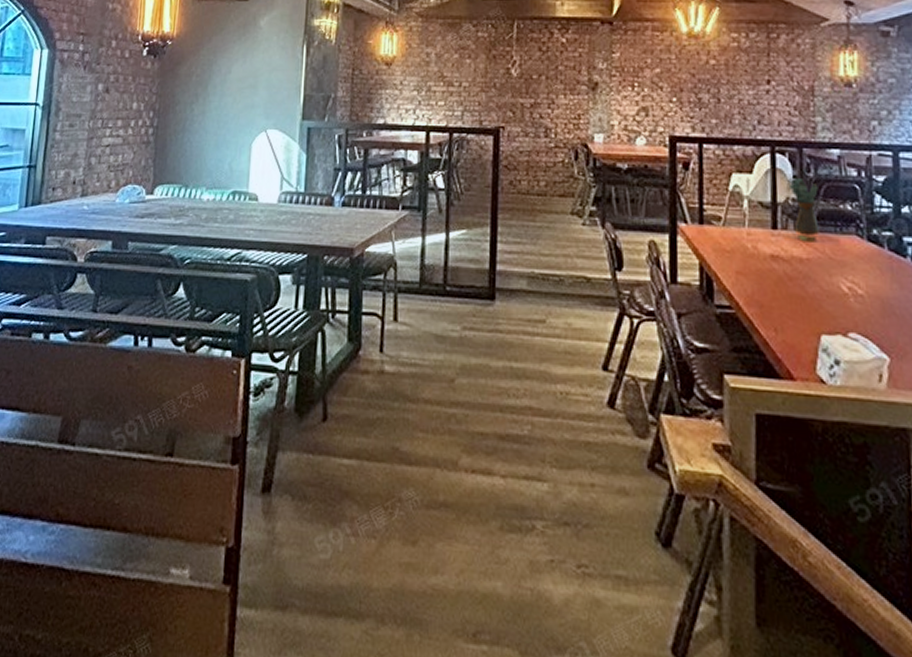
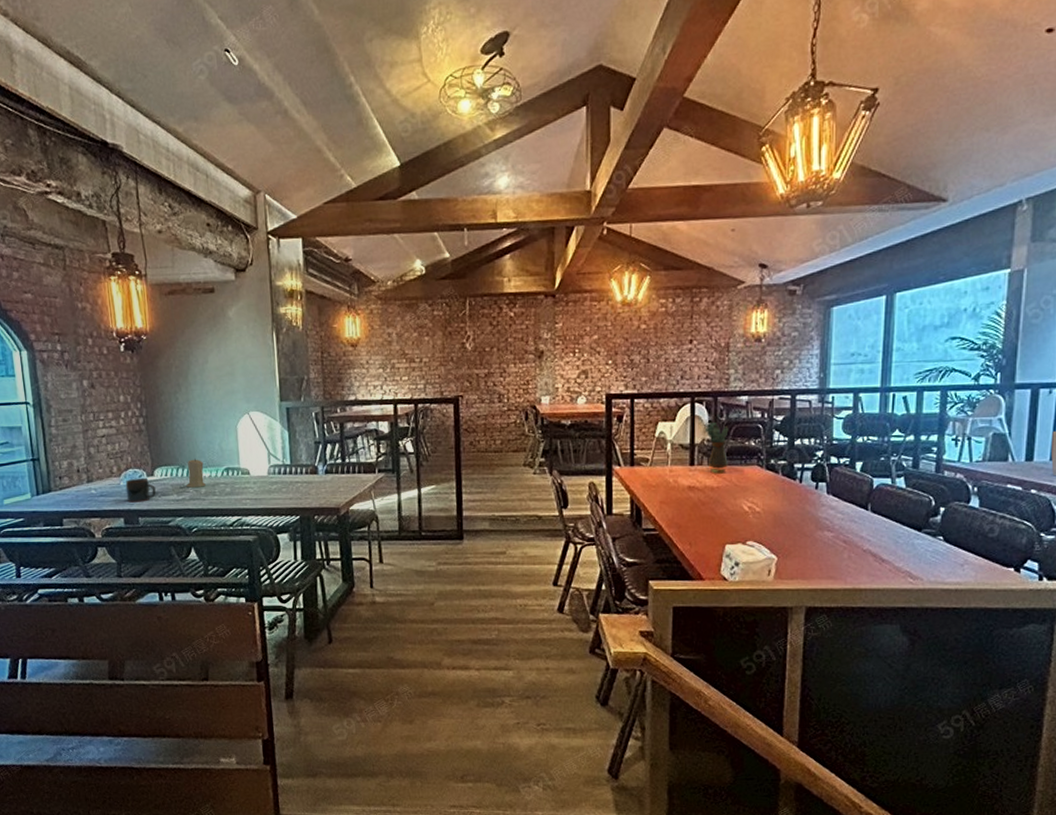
mug: none [119,196,153,224] -> present [125,479,156,503]
candle: none [186,178,209,212] -> present [186,459,206,488]

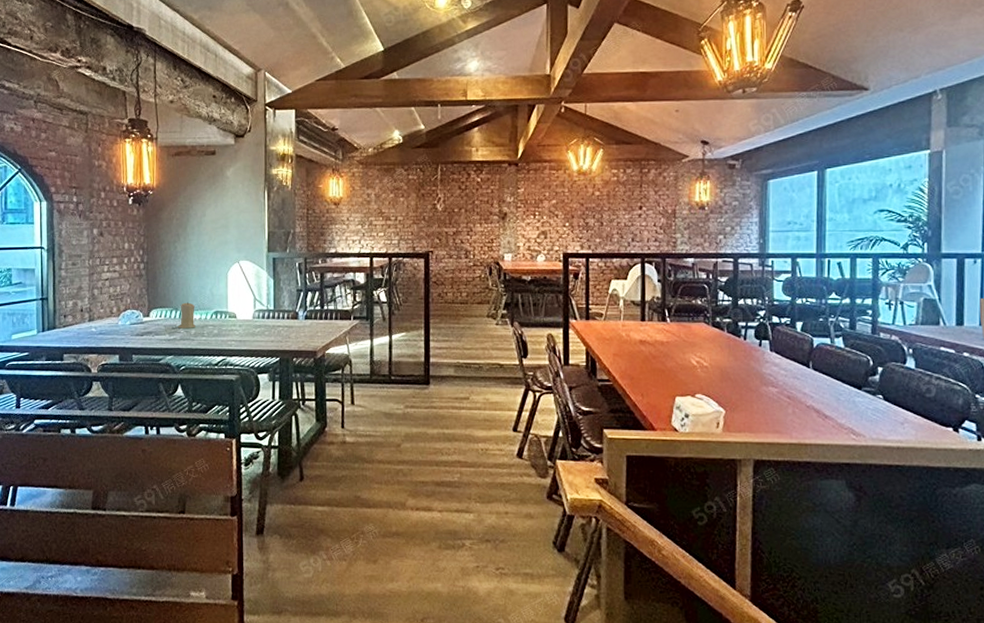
mug: present [125,479,156,503] -> none [123,319,150,341]
vase: present [704,419,729,475] -> none [654,278,677,331]

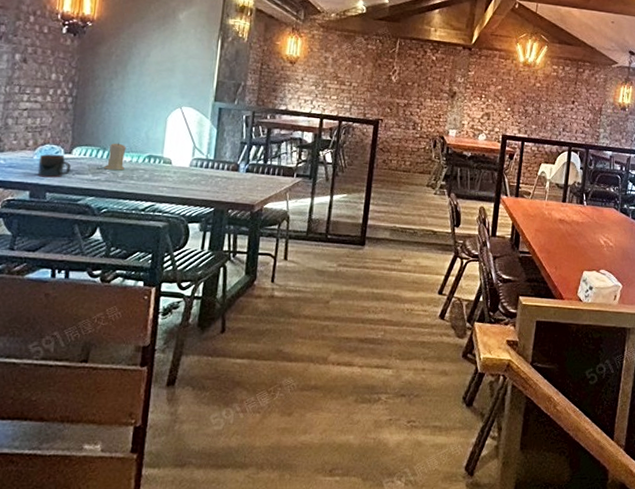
mug: none [123,319,150,341] -> present [37,154,71,178]

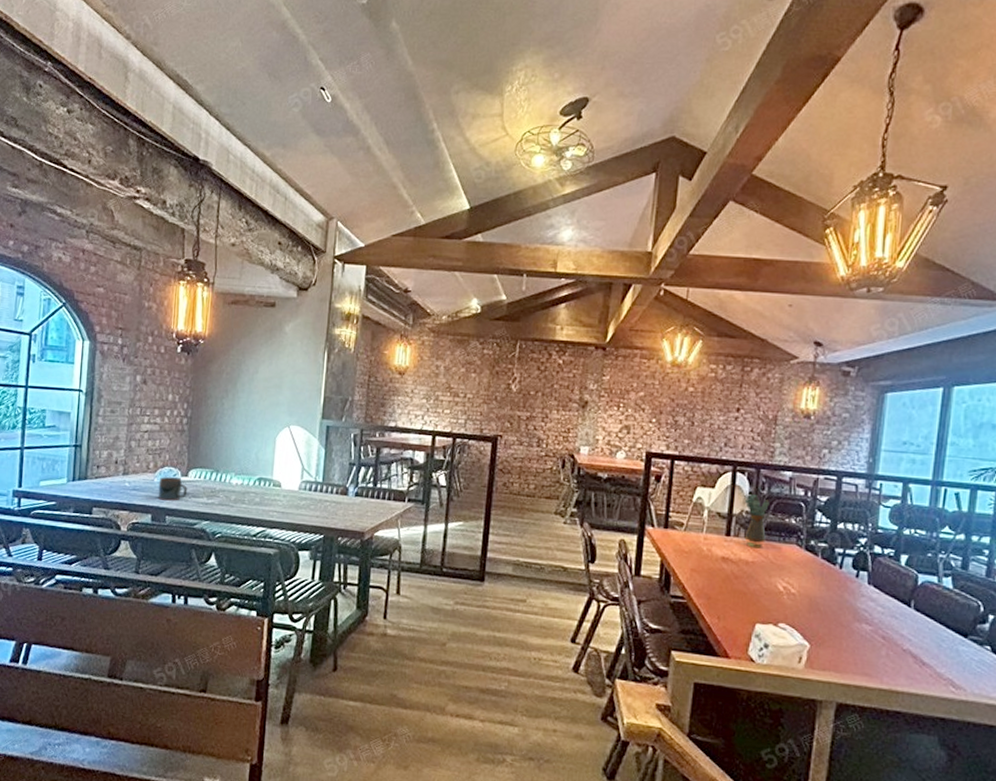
candle: present [104,143,126,171] -> none [217,465,238,494]
vase: none [576,166,595,213] -> present [744,490,770,550]

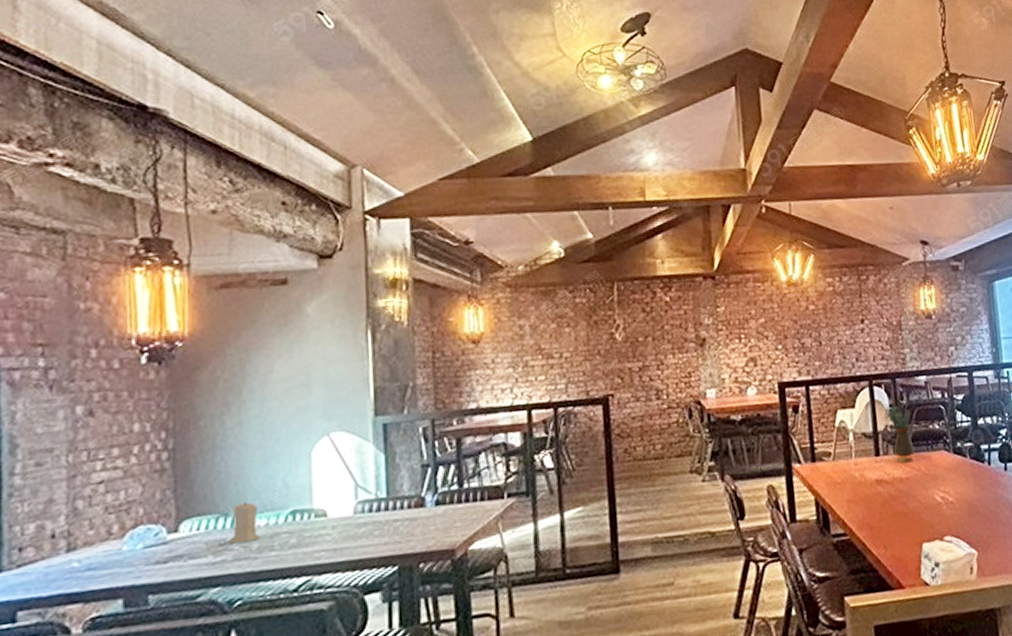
mug: present [158,477,187,501] -> none [130,537,180,575]
candle: none [217,465,238,494] -> present [229,502,259,544]

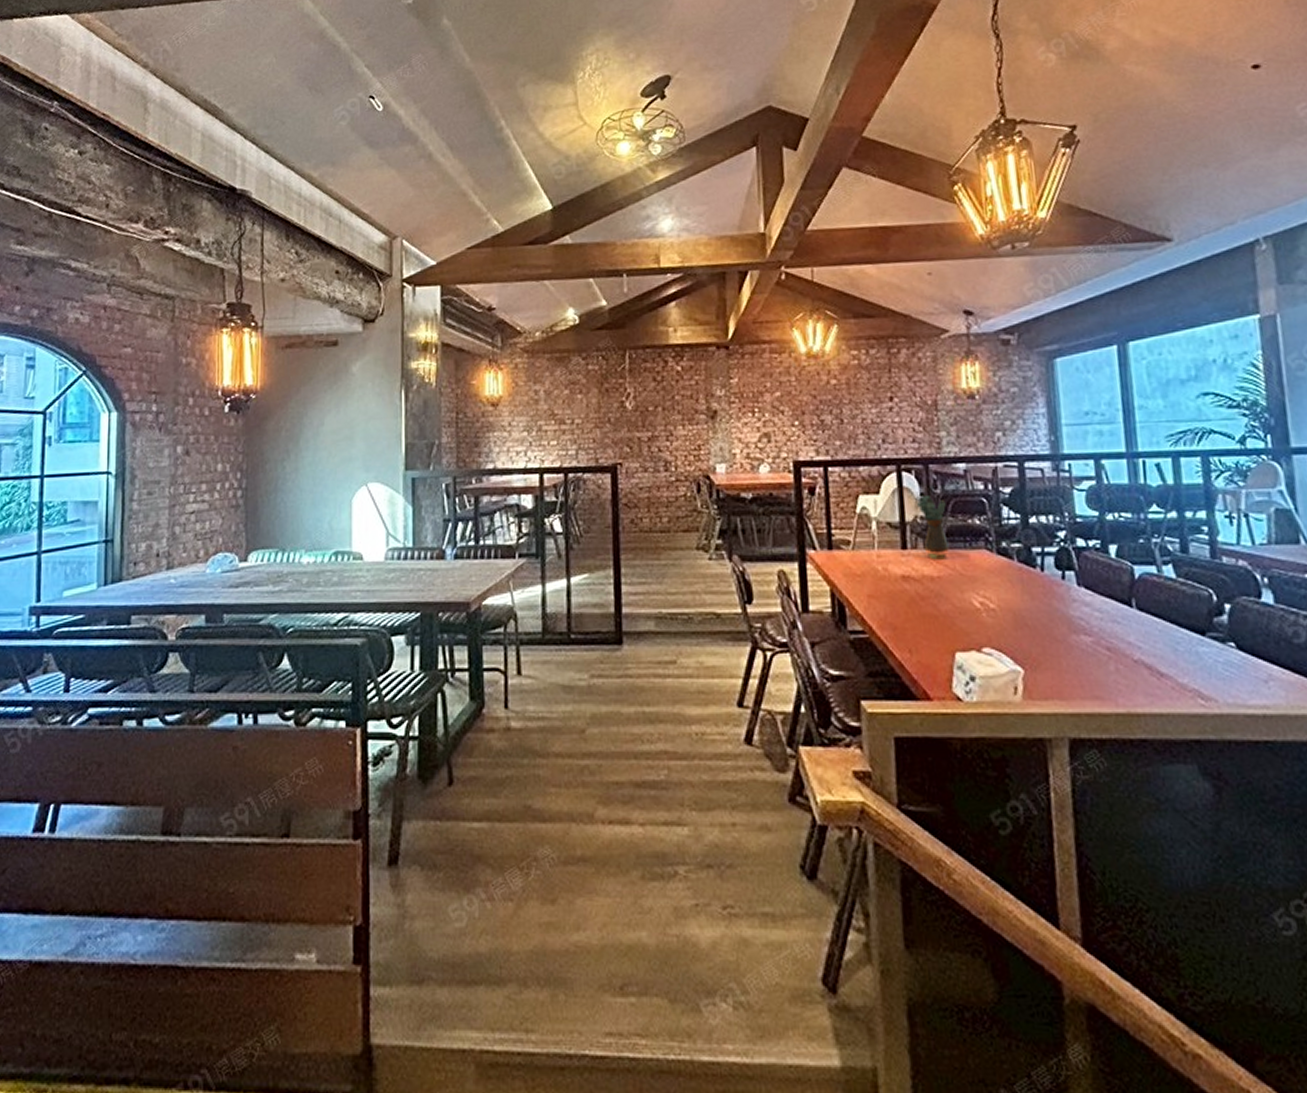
candle: present [229,502,259,544] -> none [285,540,309,576]

